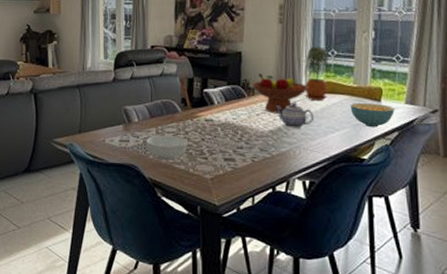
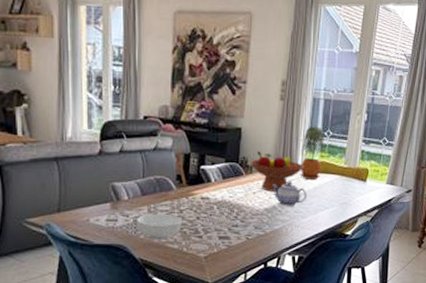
cereal bowl: present [350,102,394,128] -> none [339,182,377,206]

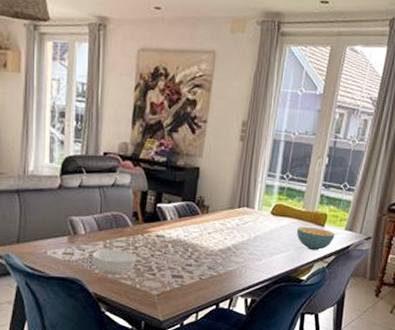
fruit bowl: present [250,151,305,191] -> none [206,191,262,233]
teapot: present [272,182,306,206] -> none [227,223,262,248]
potted plant: present [300,126,325,180] -> none [256,168,284,223]
cereal bowl: none [339,182,377,206] -> present [296,226,335,251]

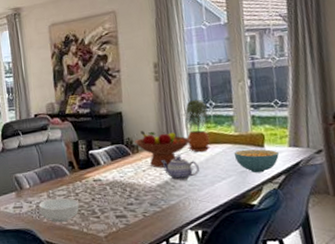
fruit bowl: none [206,191,262,233] -> present [134,131,192,168]
teapot: none [227,223,262,248] -> present [160,156,199,181]
potted plant: none [256,168,284,223] -> present [184,99,210,153]

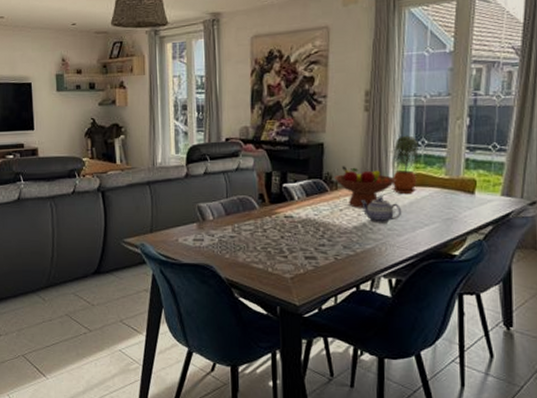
cereal bowl: present [39,197,79,223] -> none [222,233,266,260]
cereal bowl: present [233,149,279,173] -> none [441,195,489,222]

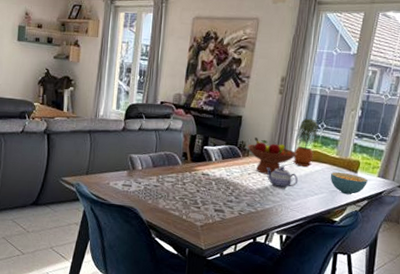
cereal bowl: none [441,195,489,222] -> present [330,171,368,195]

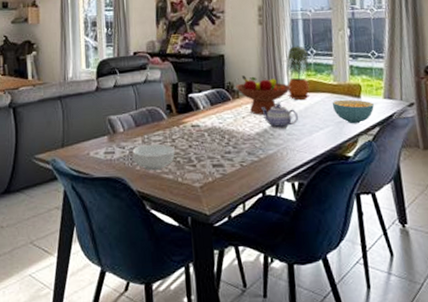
cereal bowl: none [146,183,184,207] -> present [132,143,175,171]

